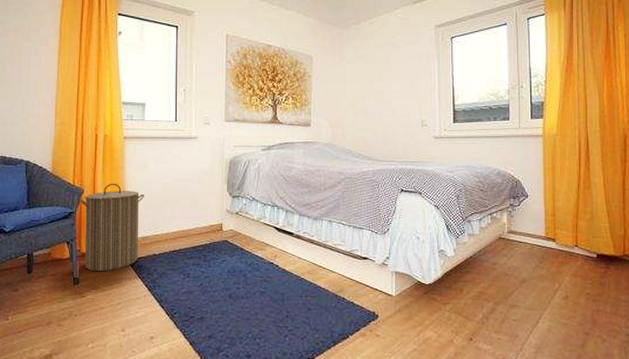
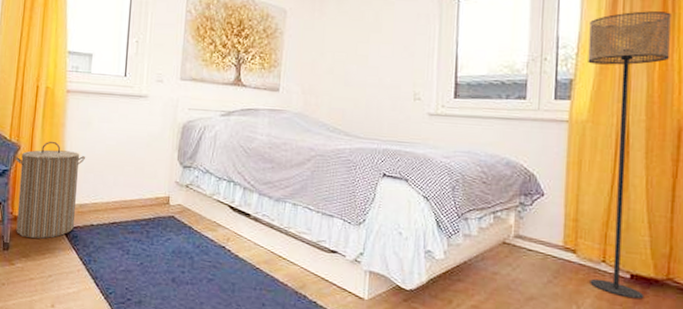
floor lamp: none [553,44,613,274] -> present [588,11,671,300]

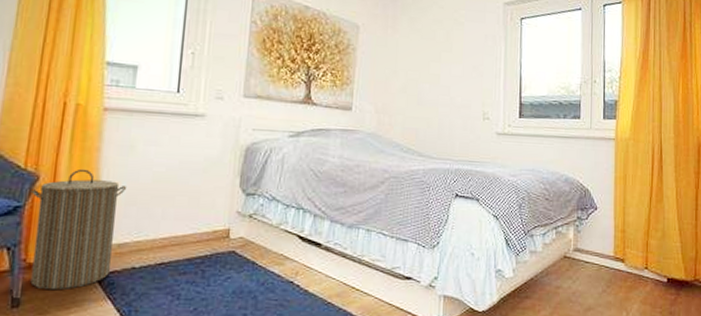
floor lamp: present [588,11,671,300] -> none [628,40,689,301]

